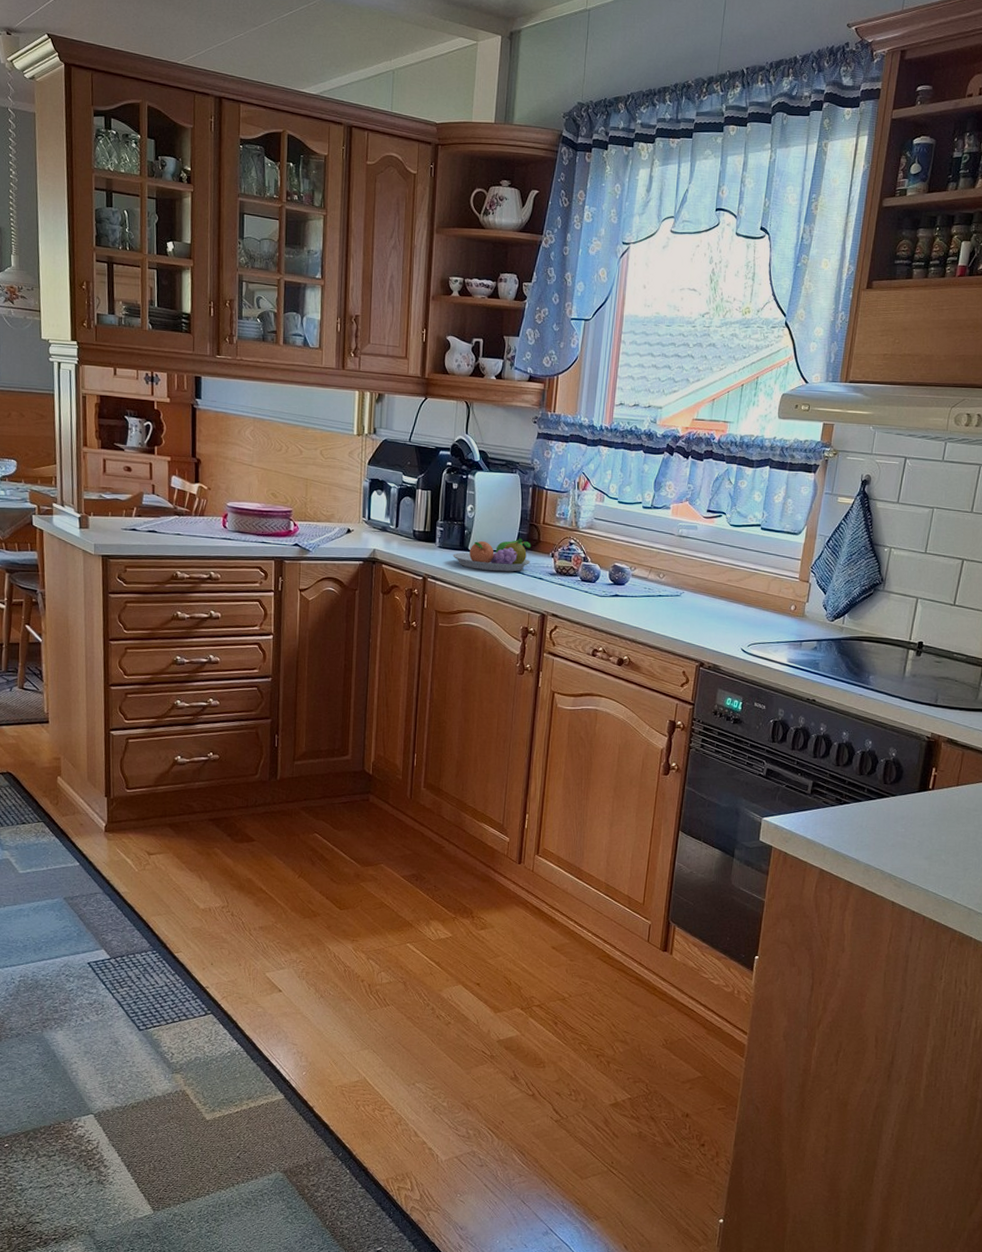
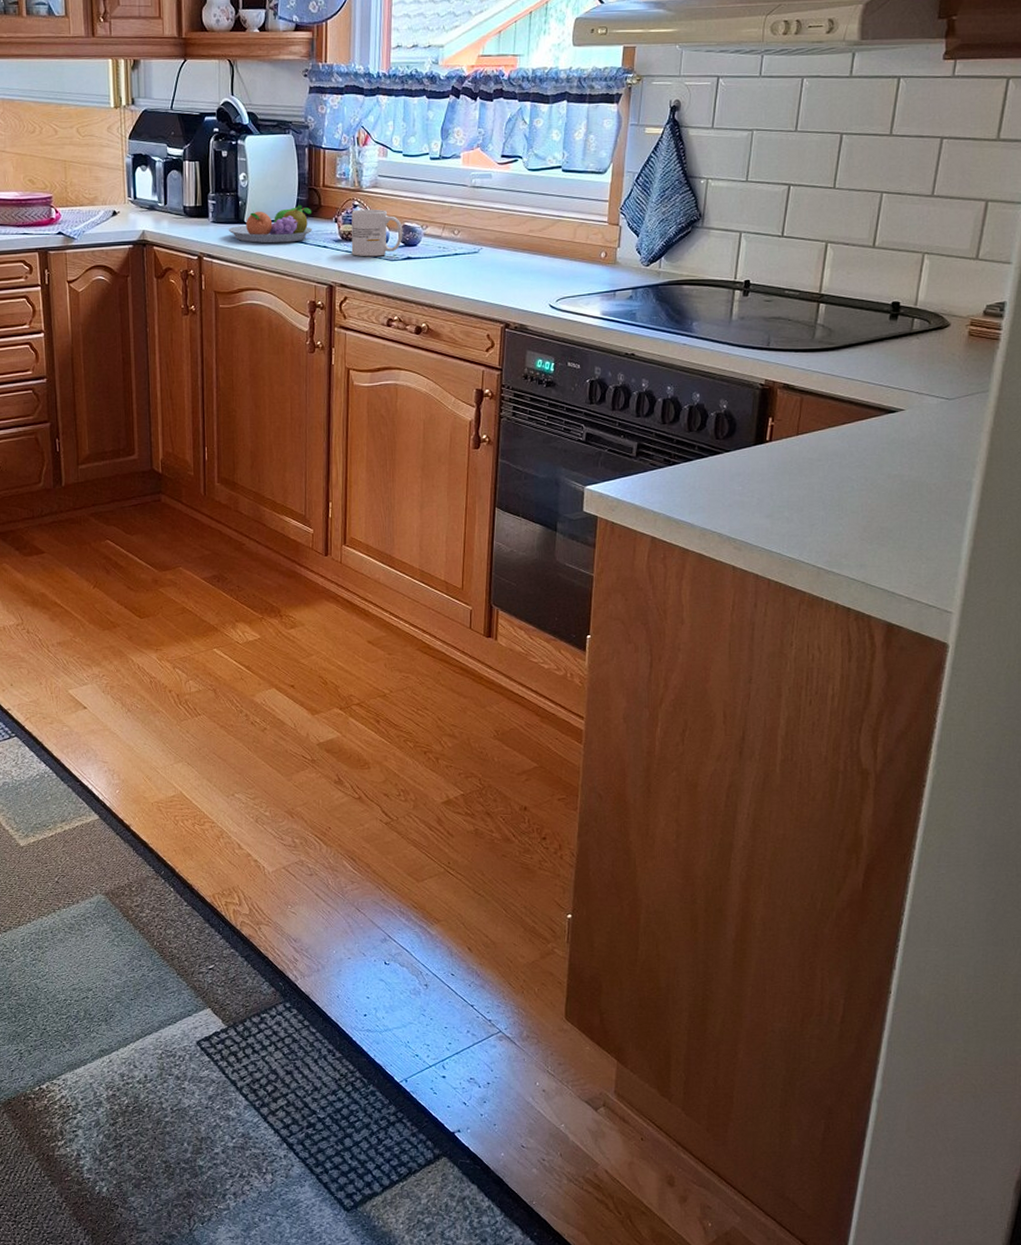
mug: none [564,547,613,592] -> present [351,209,403,257]

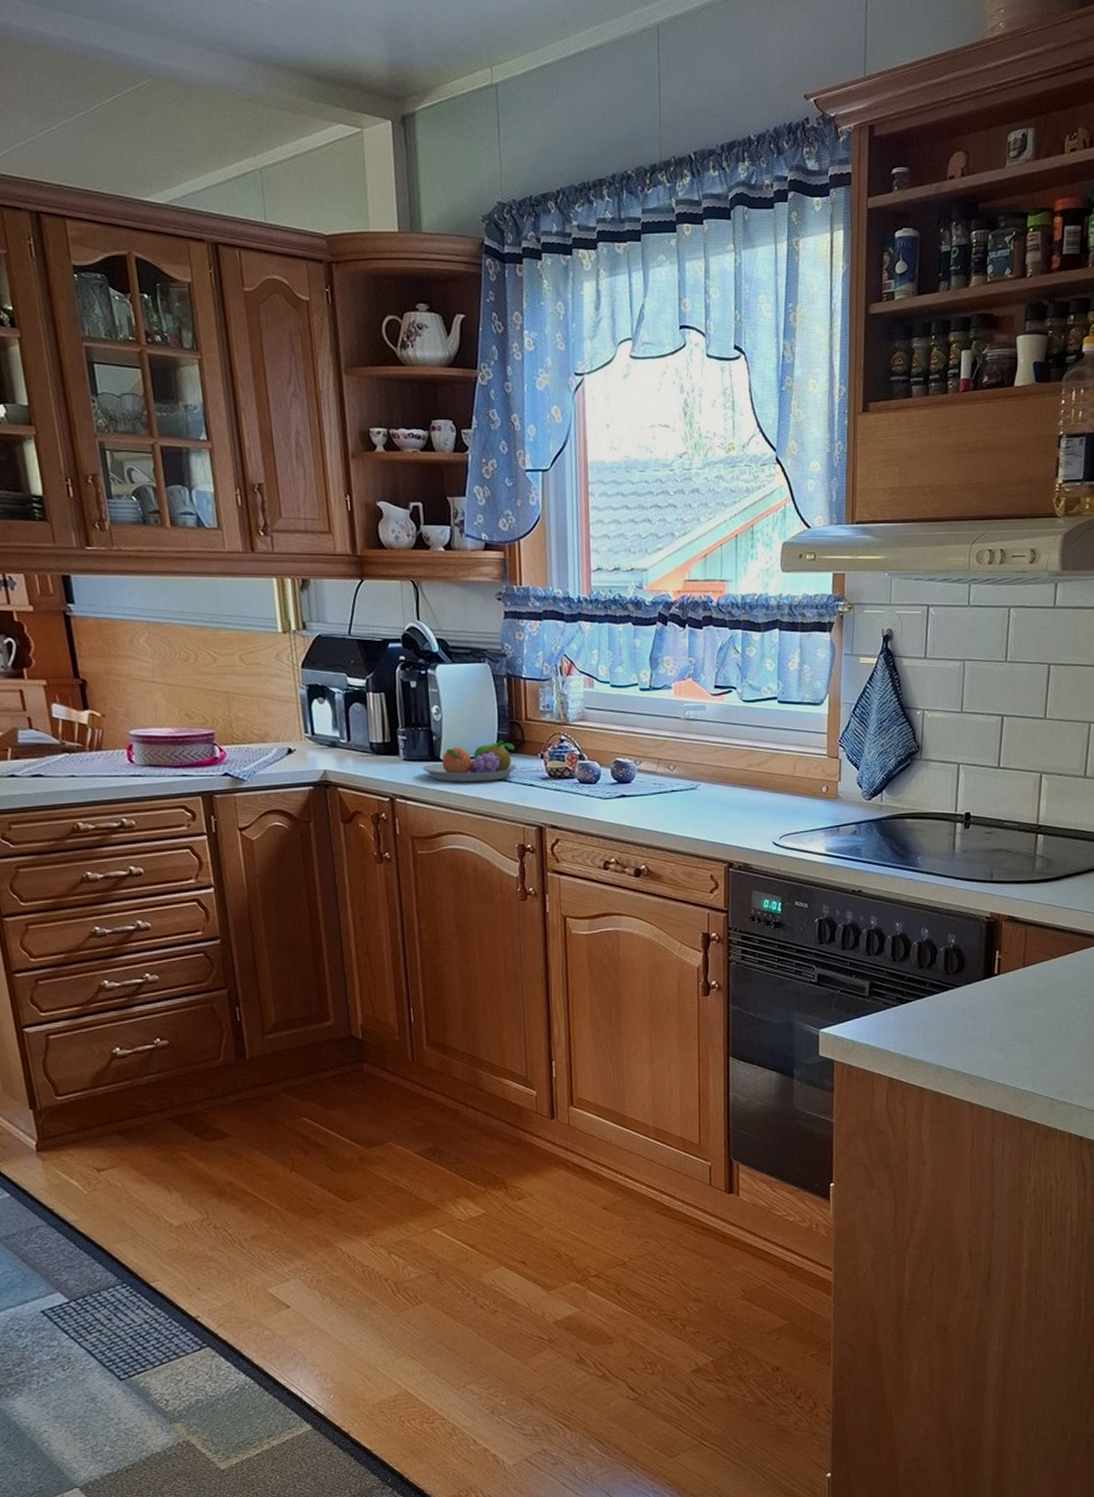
mug: present [351,209,403,257] -> none [558,743,616,796]

